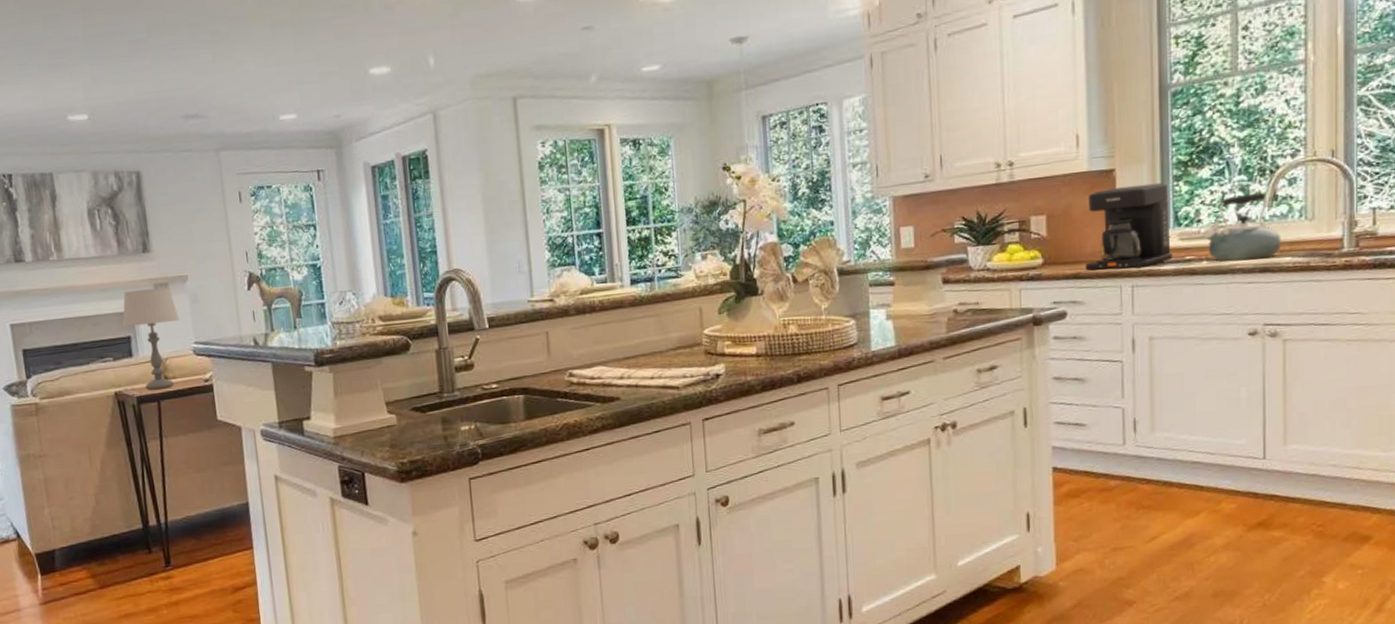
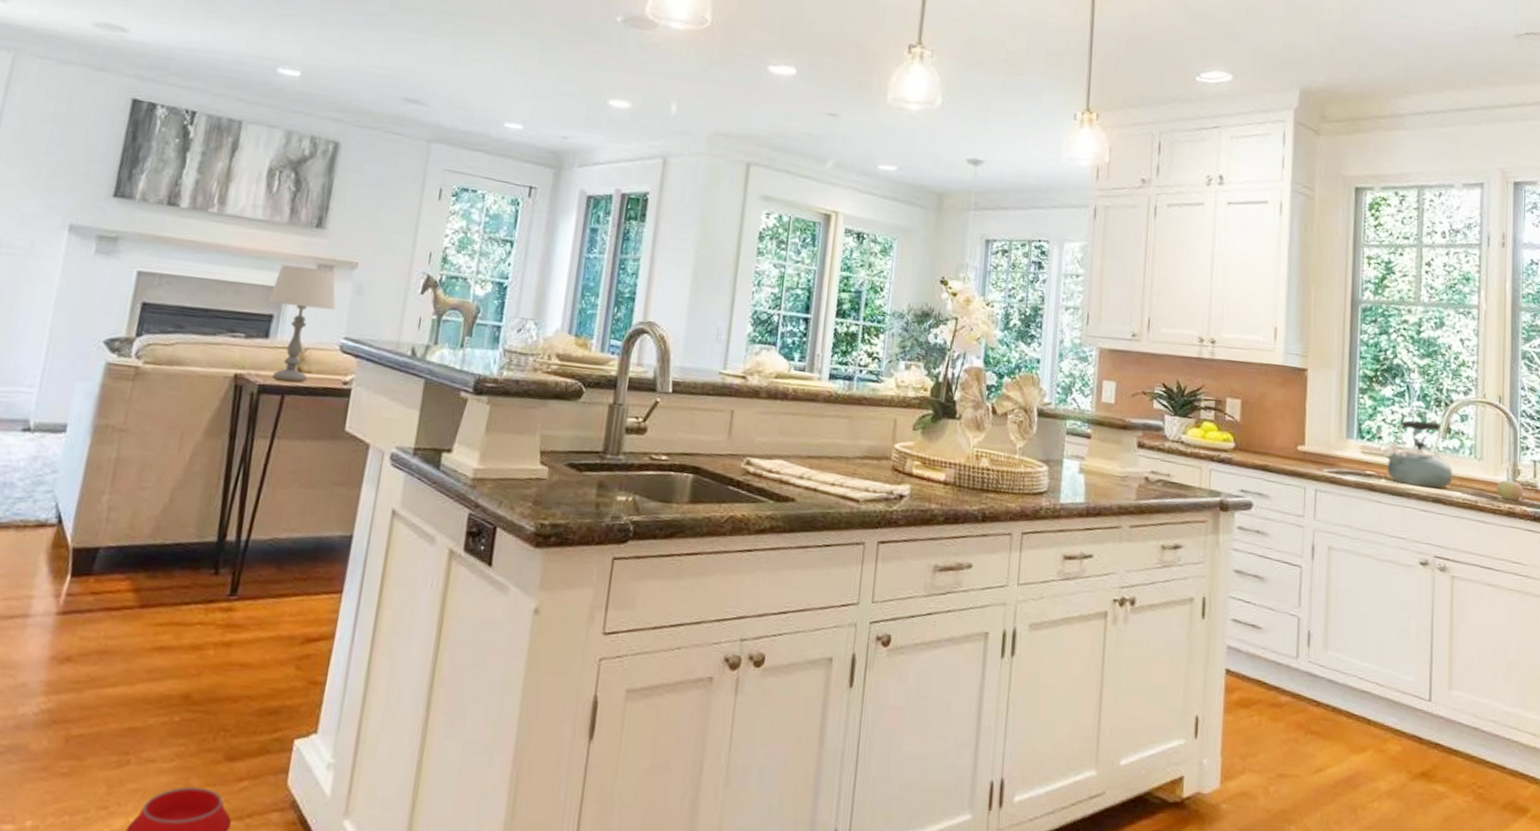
coffee maker: present [1085,182,1173,271] -> none [1273,387,1354,474]
fruit: none [1331,230,1361,255] -> present [1497,477,1524,502]

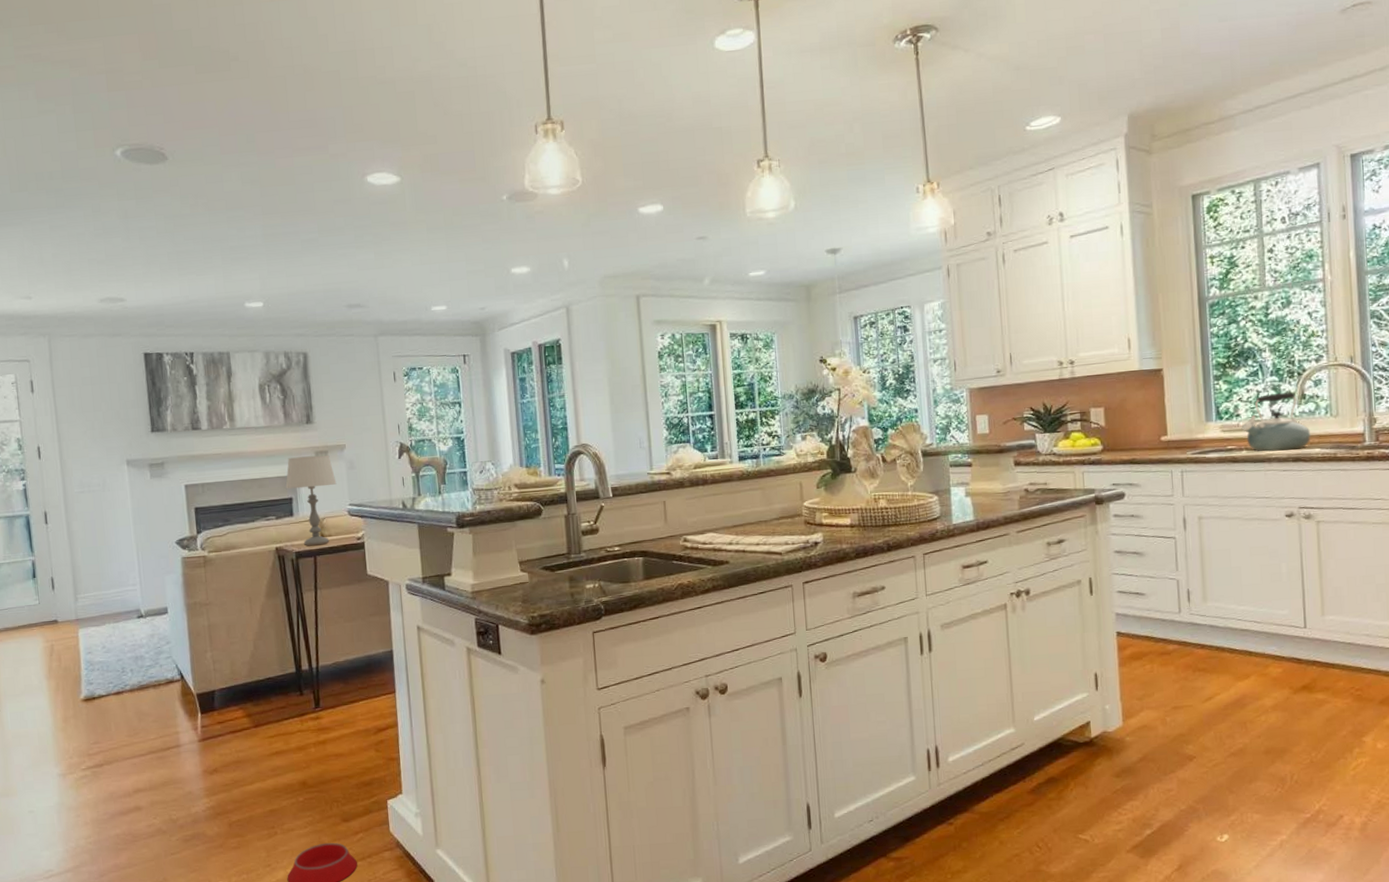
fruit: present [1497,477,1524,502] -> none [1354,426,1381,447]

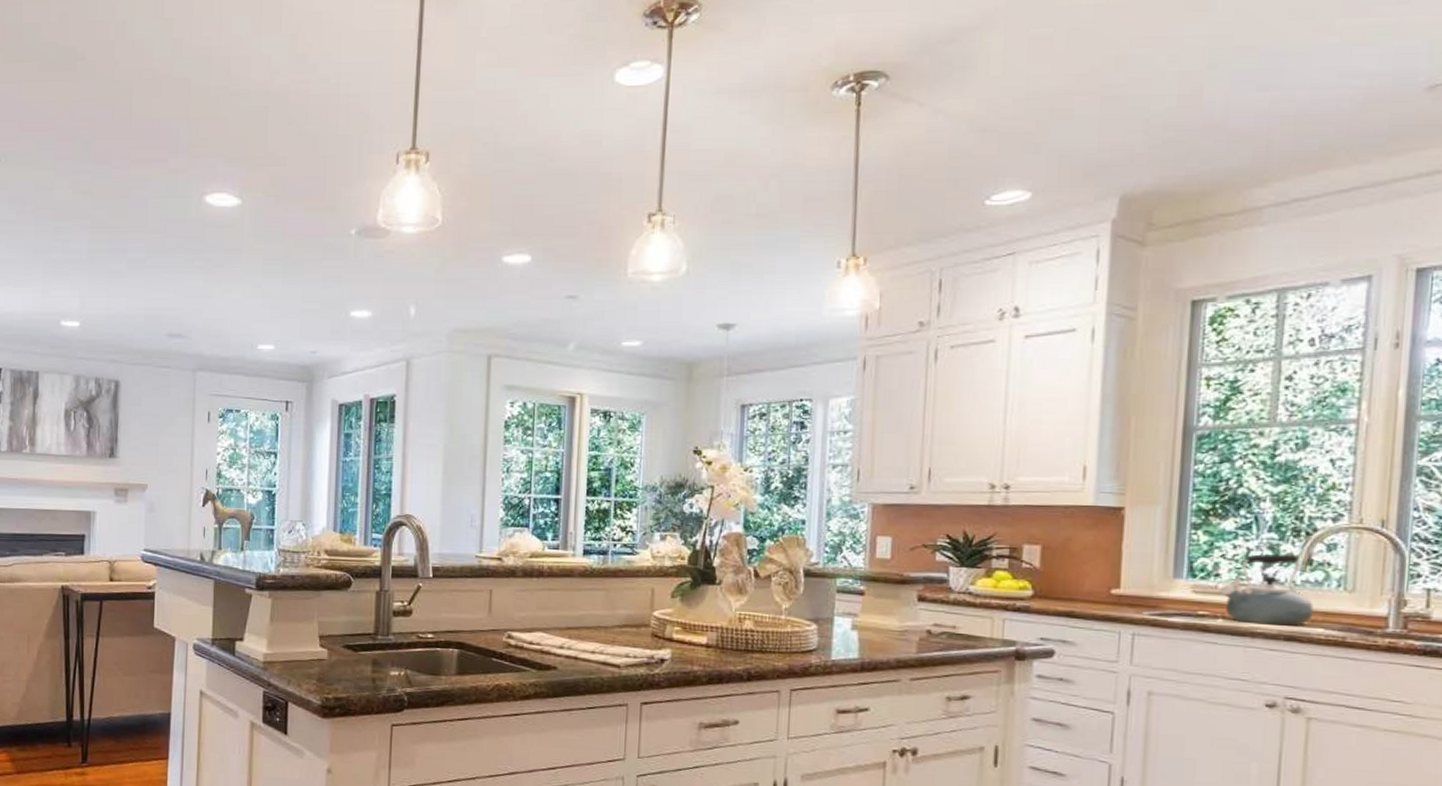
table lamp: present [285,454,337,547] -> none [79,492,134,591]

